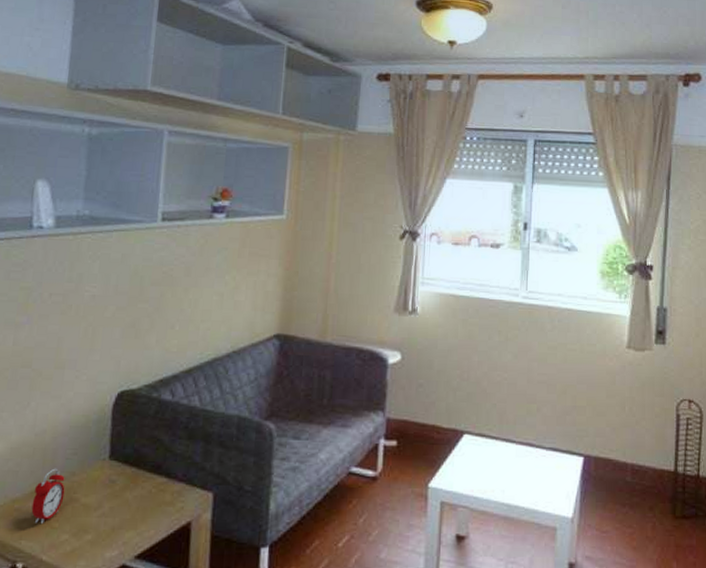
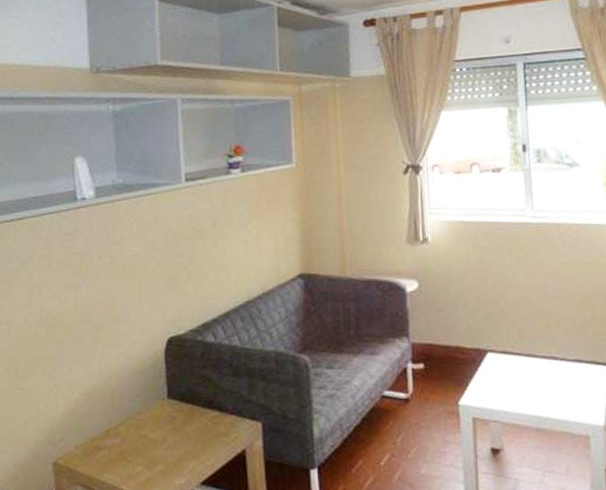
alarm clock: present [31,468,65,525] -> none [108,409,134,459]

